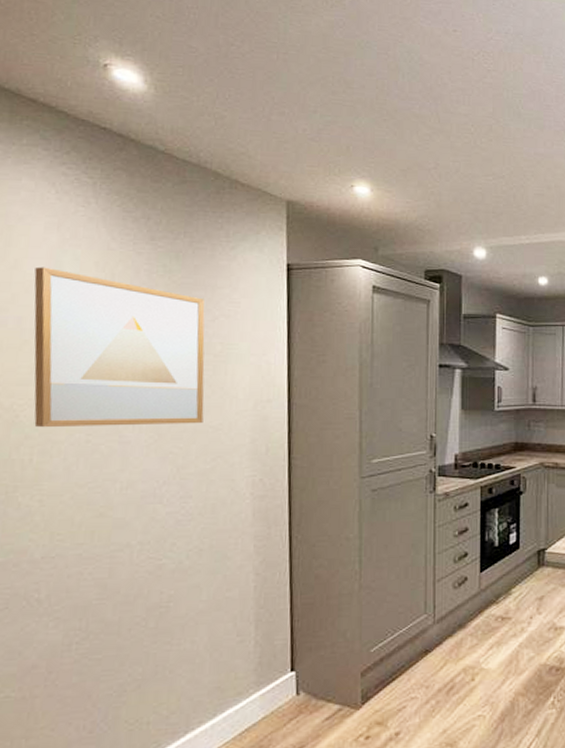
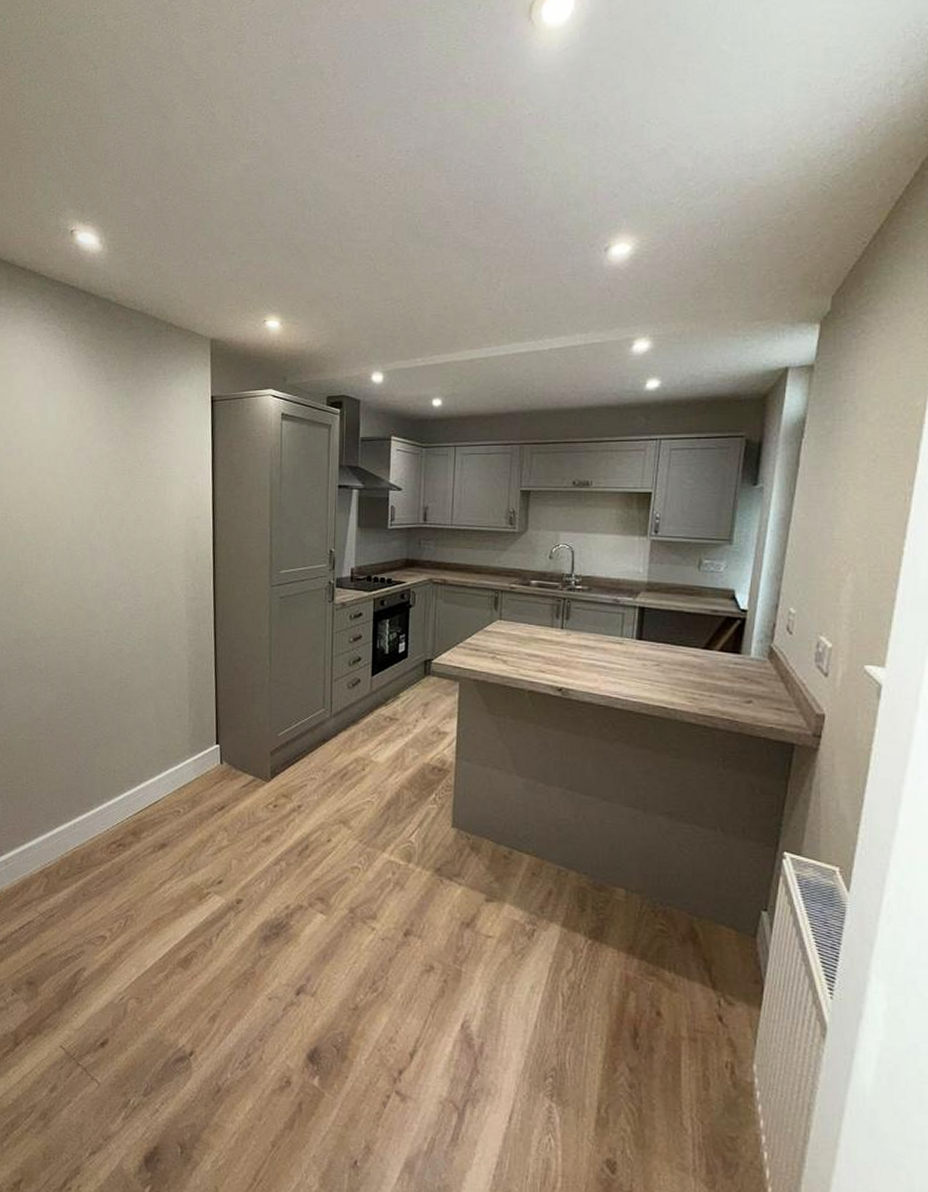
wall art: present [34,266,205,428] -> none [29,407,149,537]

